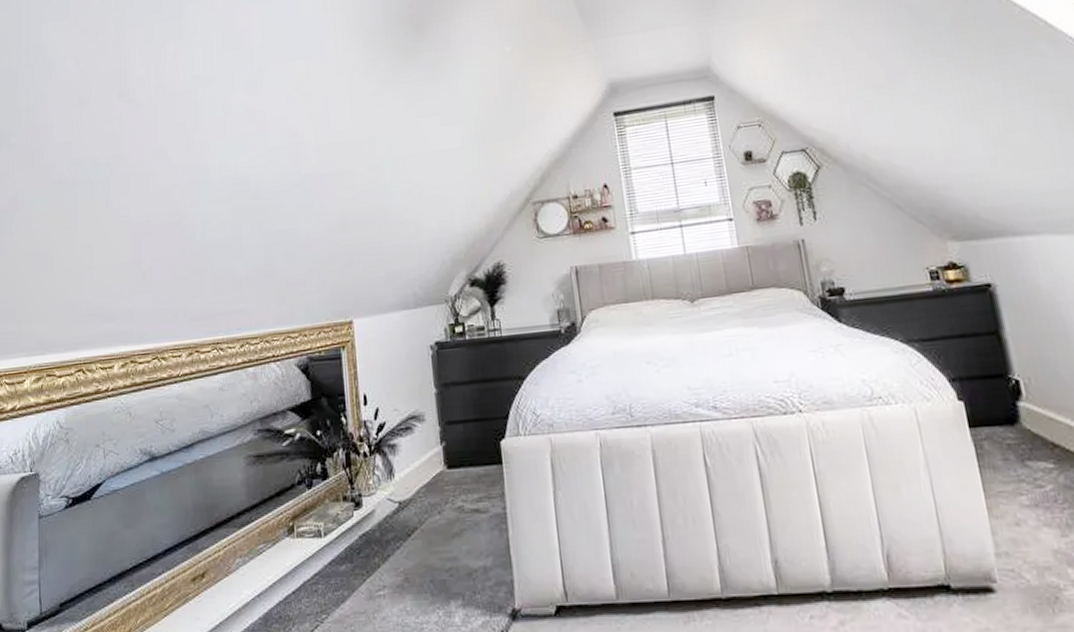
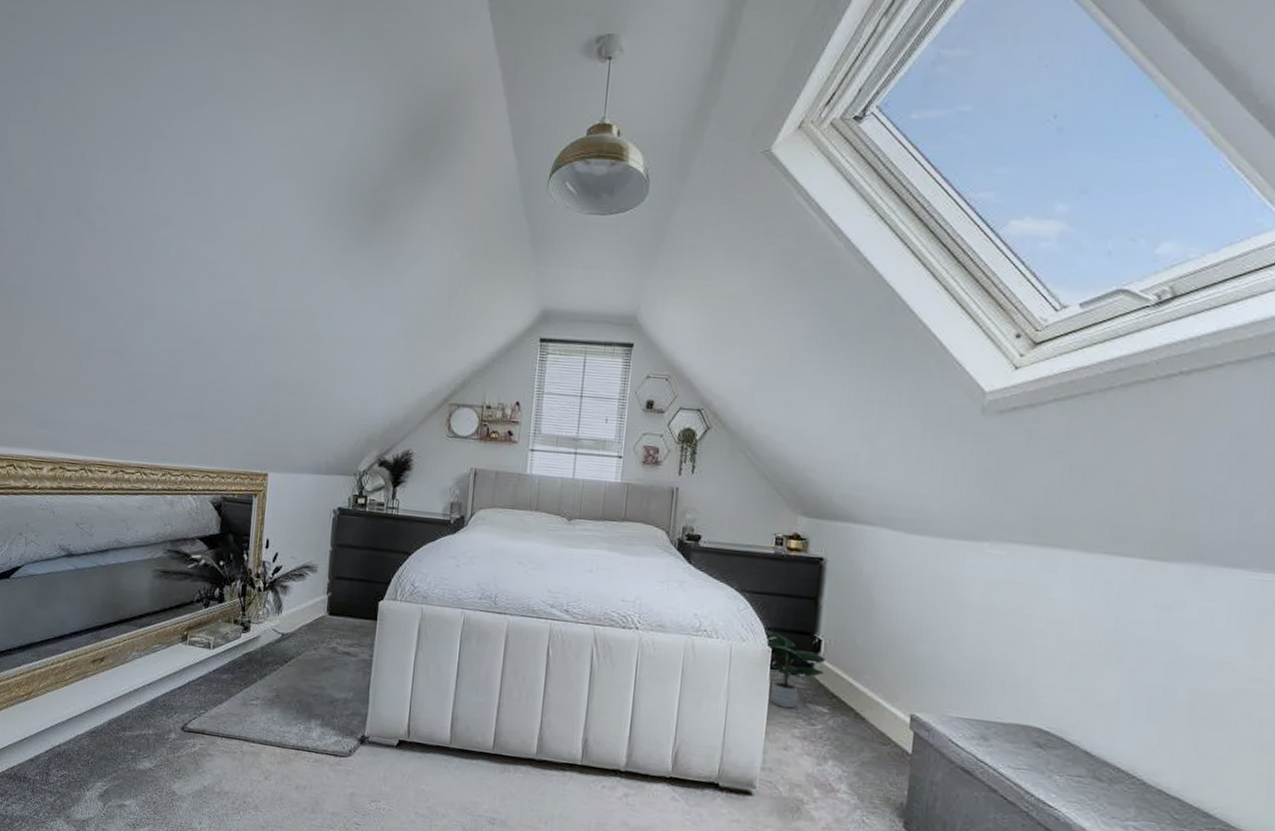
potted plant: none [947,382,1036,473] -> present [763,631,826,709]

